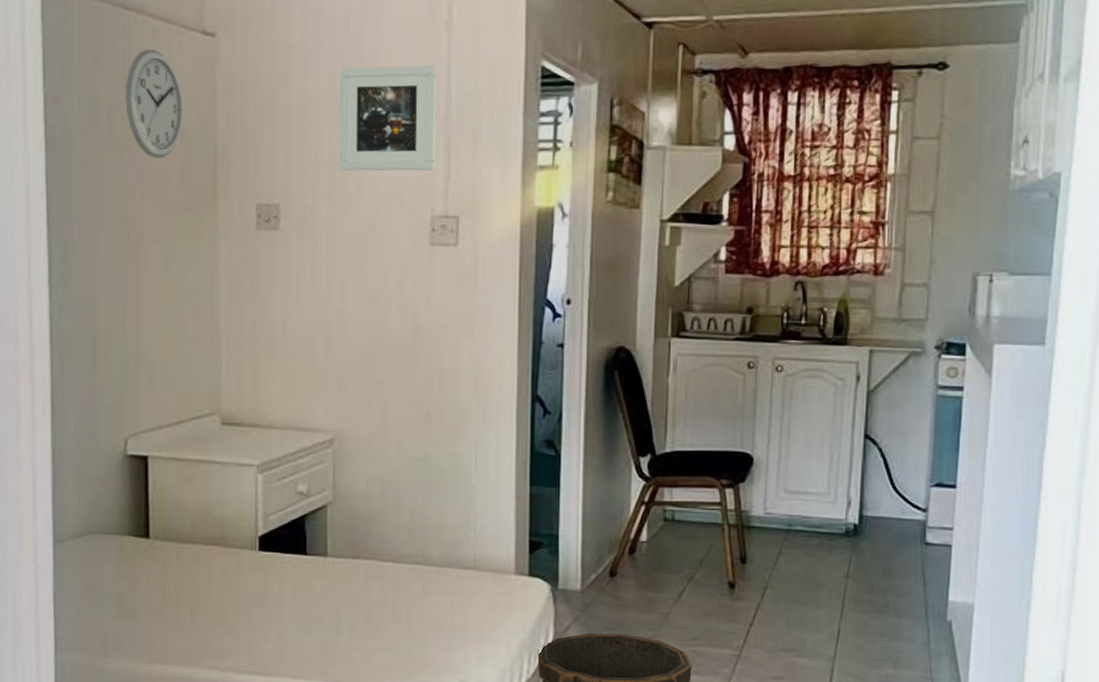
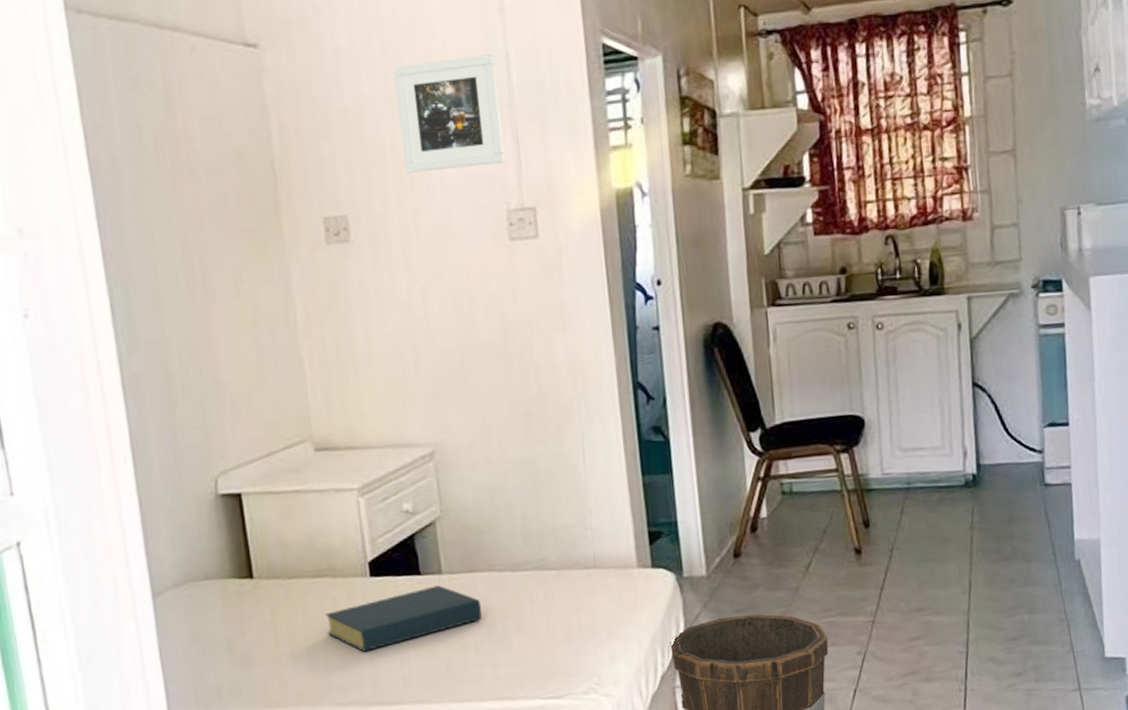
wall clock: present [125,49,184,159] -> none [169,67,235,182]
hardback book: none [212,567,361,621] -> present [325,585,483,652]

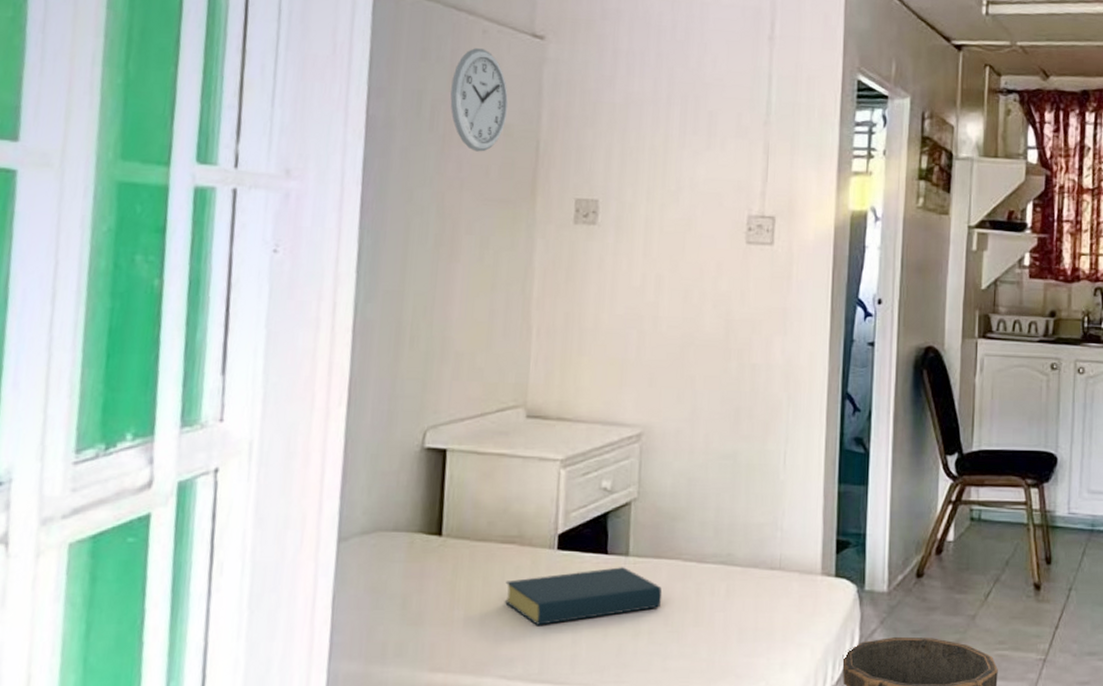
wall clock: none [169,67,235,182] -> present [450,48,509,152]
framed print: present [393,54,505,173] -> none [660,73,758,173]

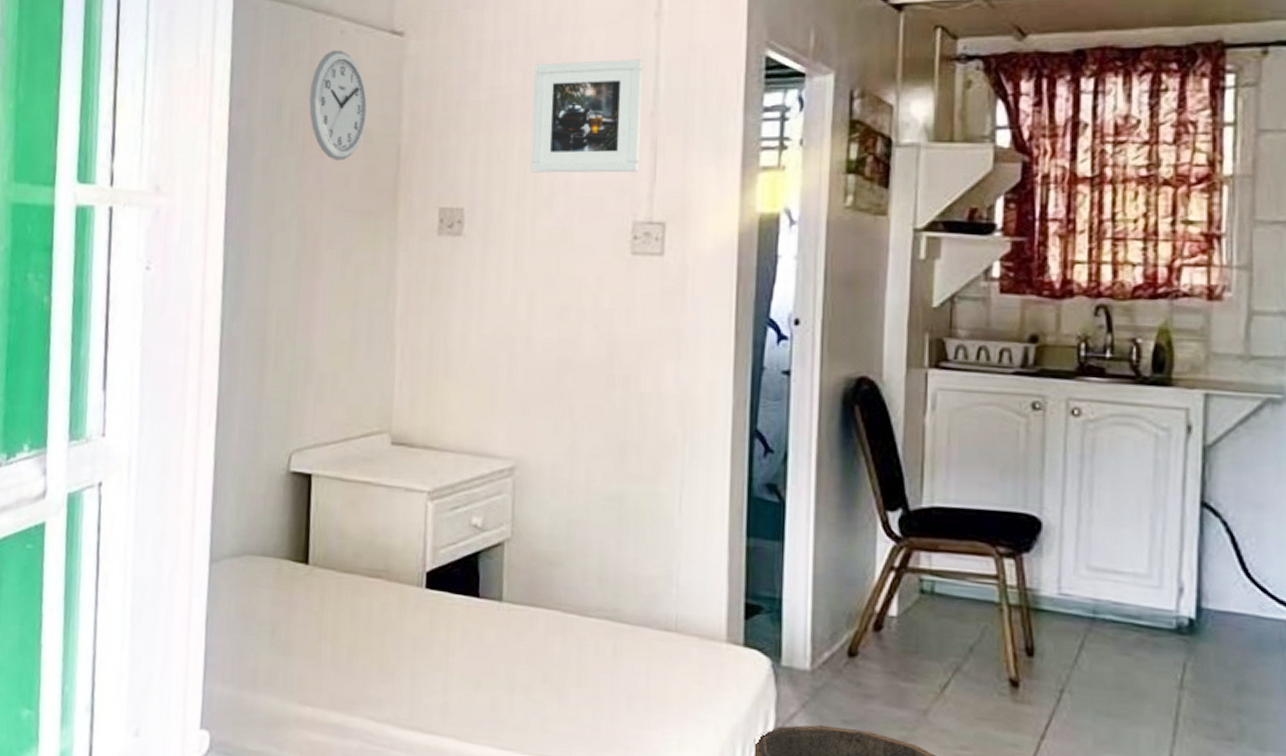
hardback book: present [504,567,663,625] -> none [371,612,540,668]
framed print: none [660,73,758,173] -> present [531,59,643,173]

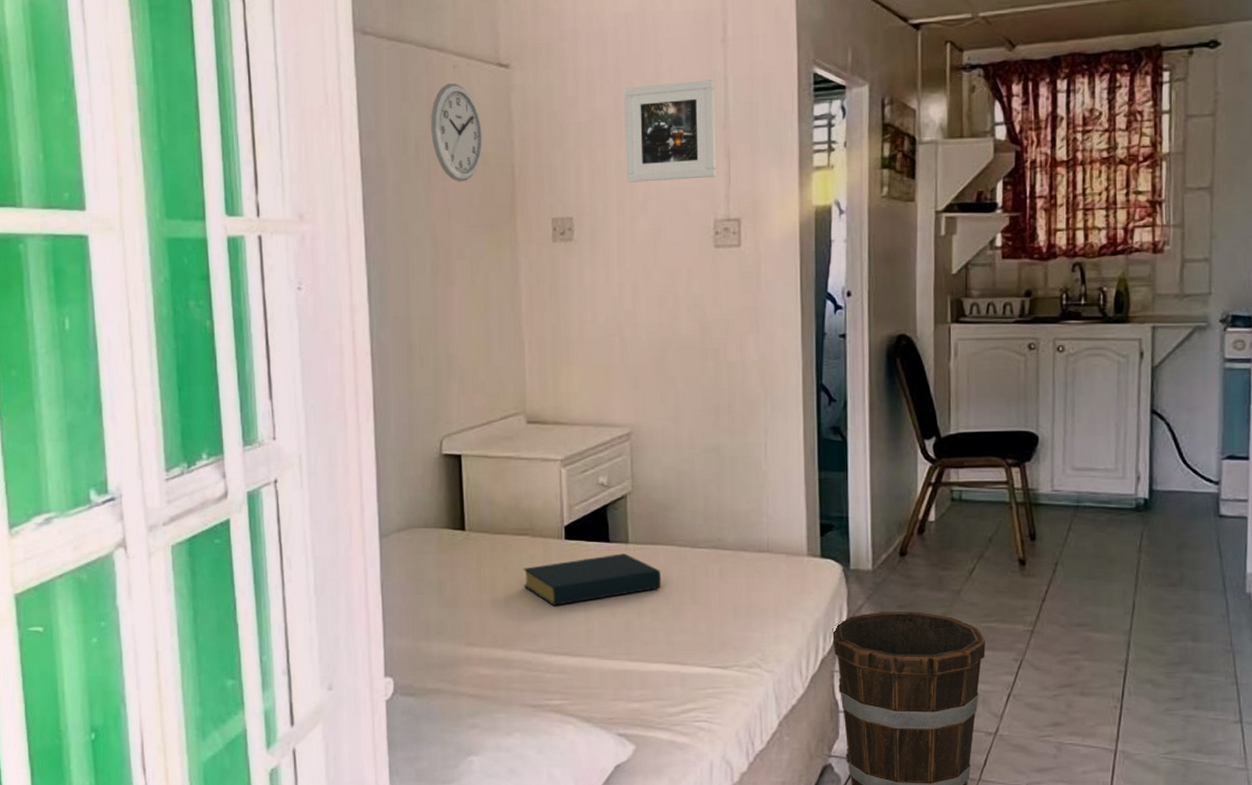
hardback book: none [371,612,540,668] -> present [523,553,662,606]

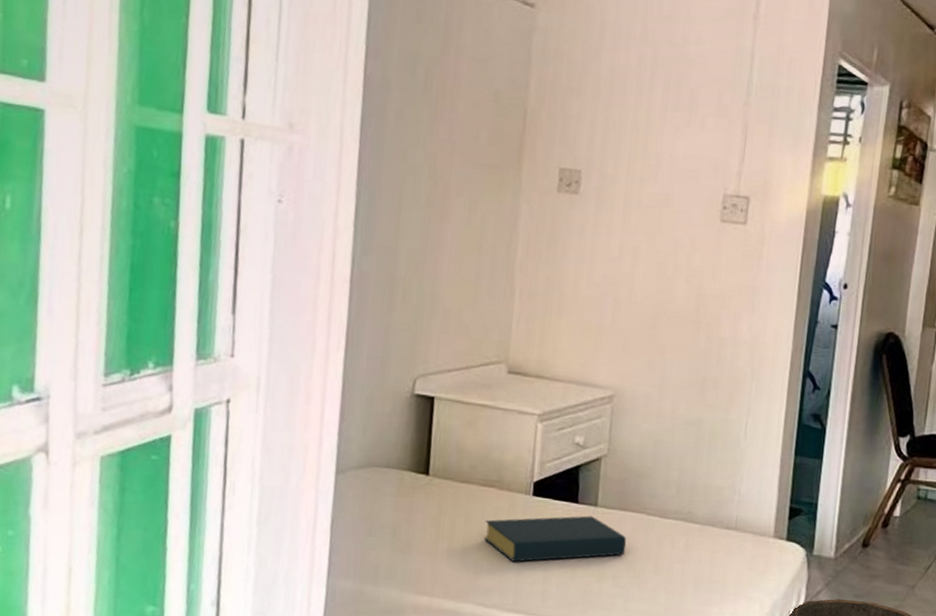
wall clock: present [431,83,483,182] -> none [443,12,499,117]
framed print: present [624,80,716,183] -> none [641,48,741,152]

